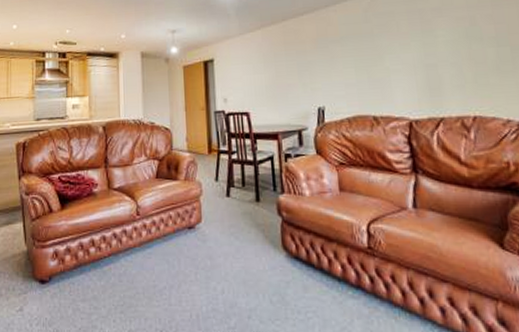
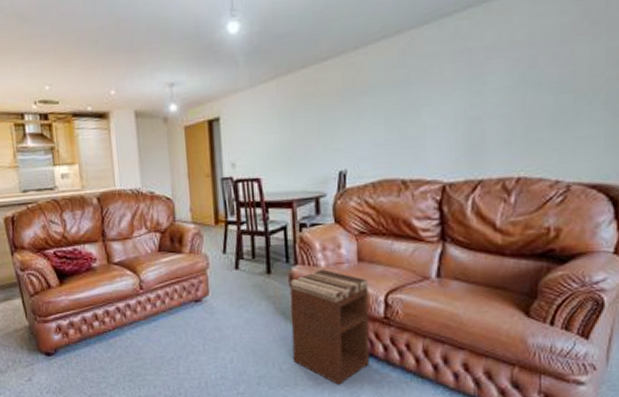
nightstand: none [278,198,357,319] -> present [290,269,370,385]

